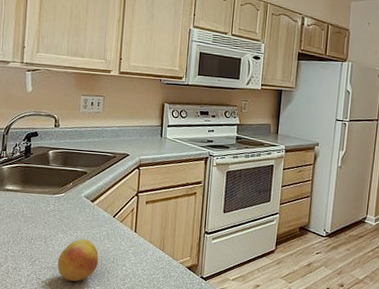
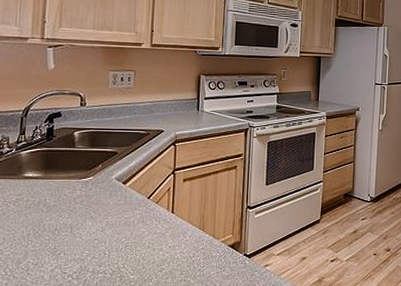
fruit: present [57,239,99,281] -> none [85,225,133,272]

